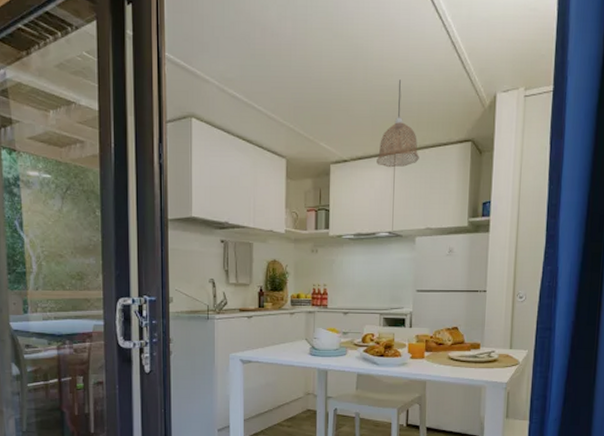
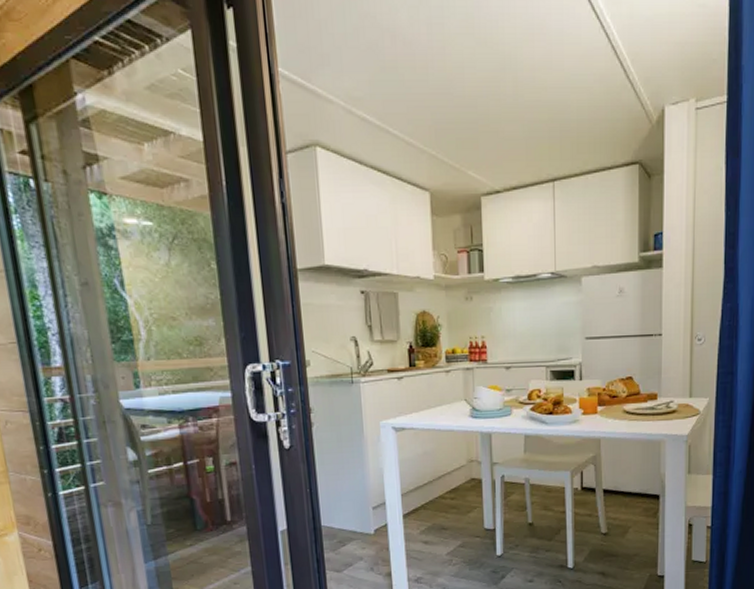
pendant lamp: present [377,80,419,168] -> none [533,93,581,198]

